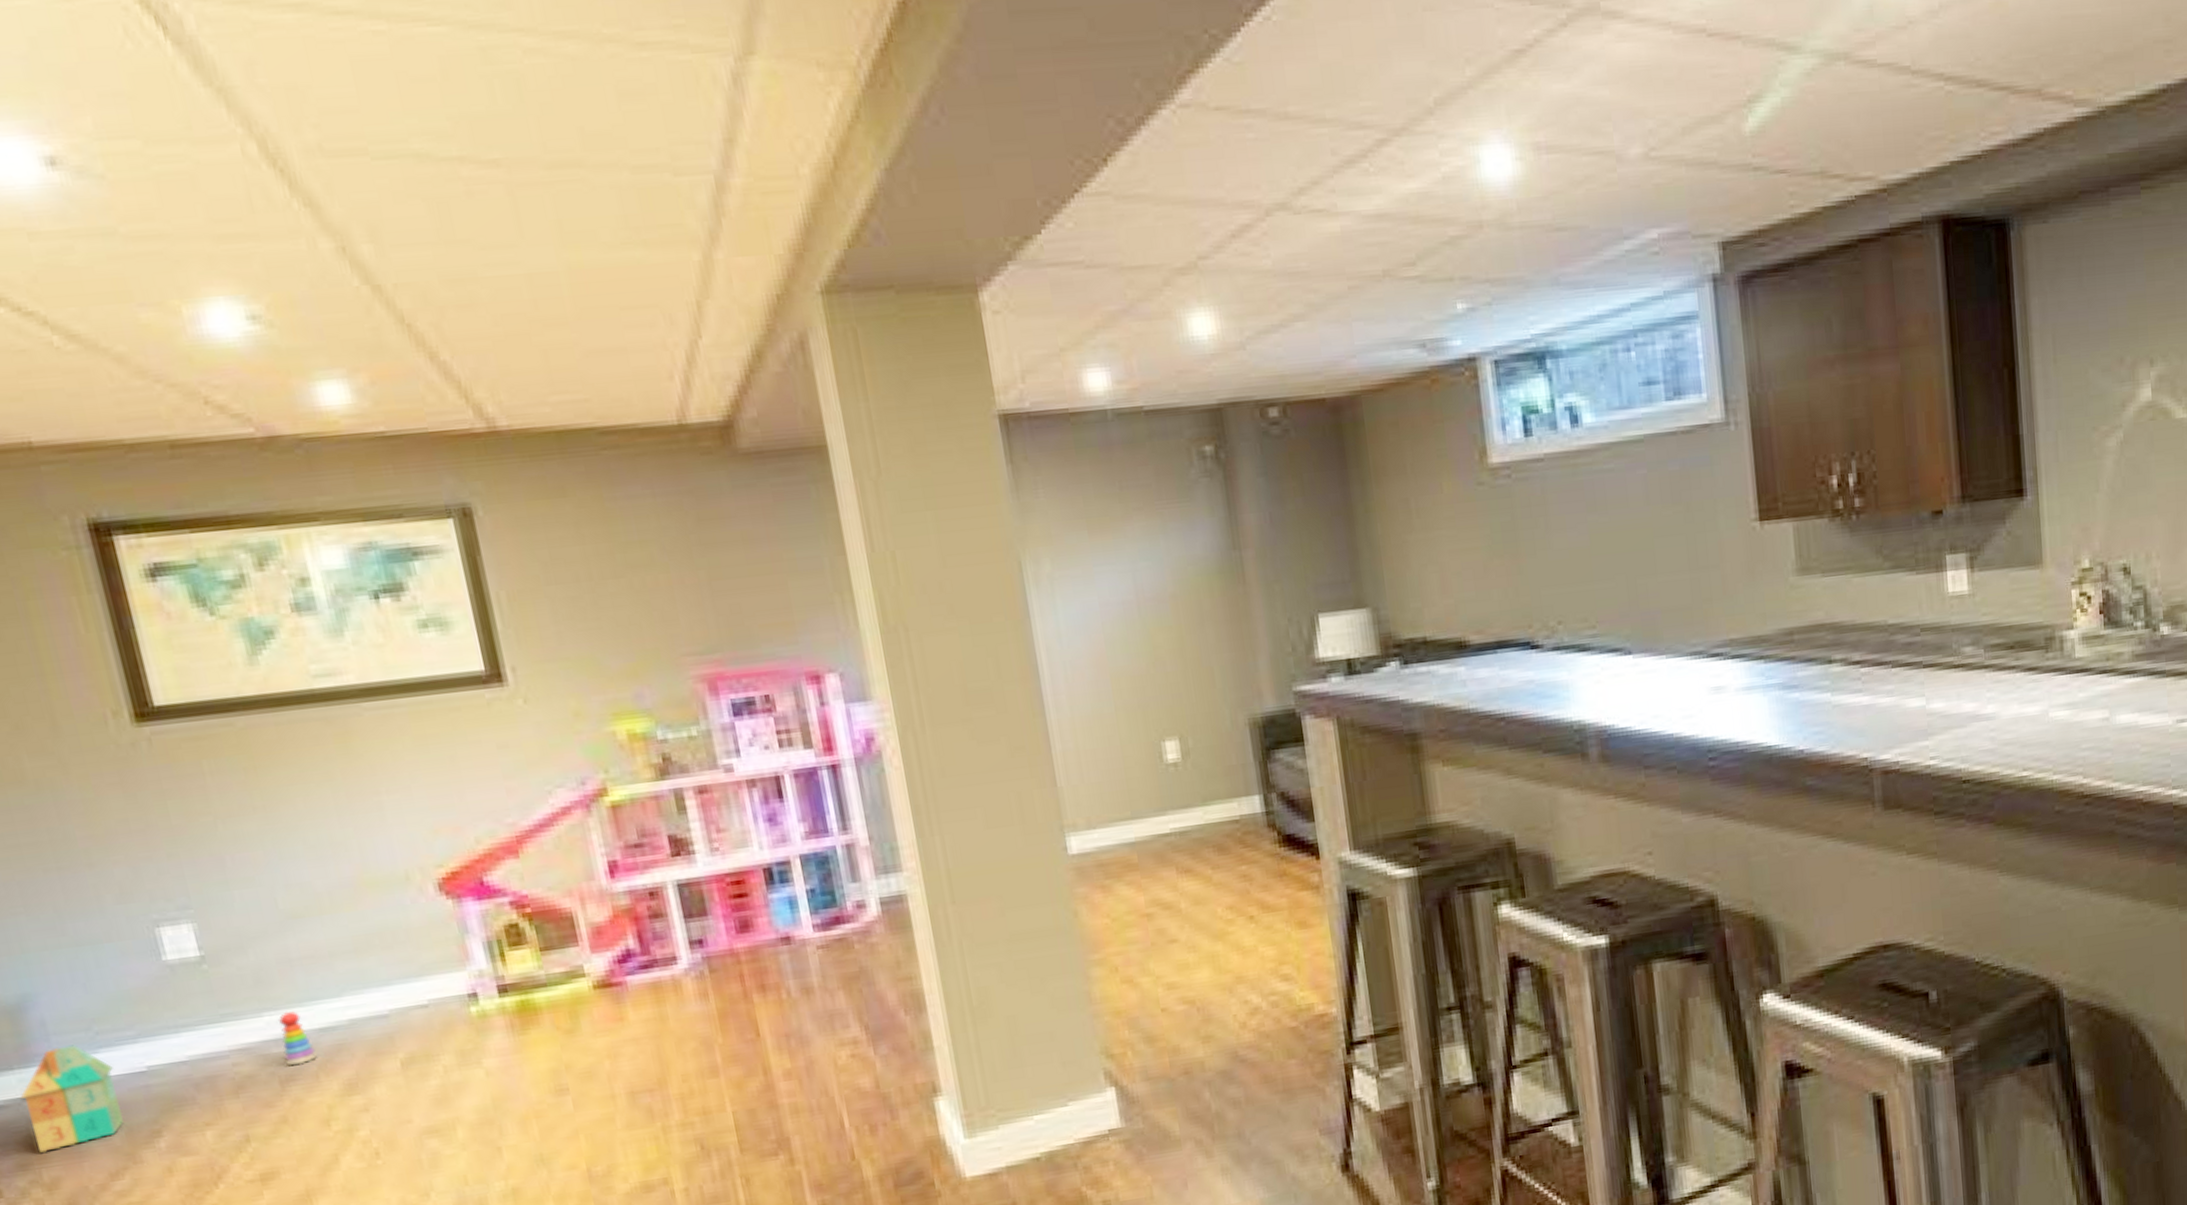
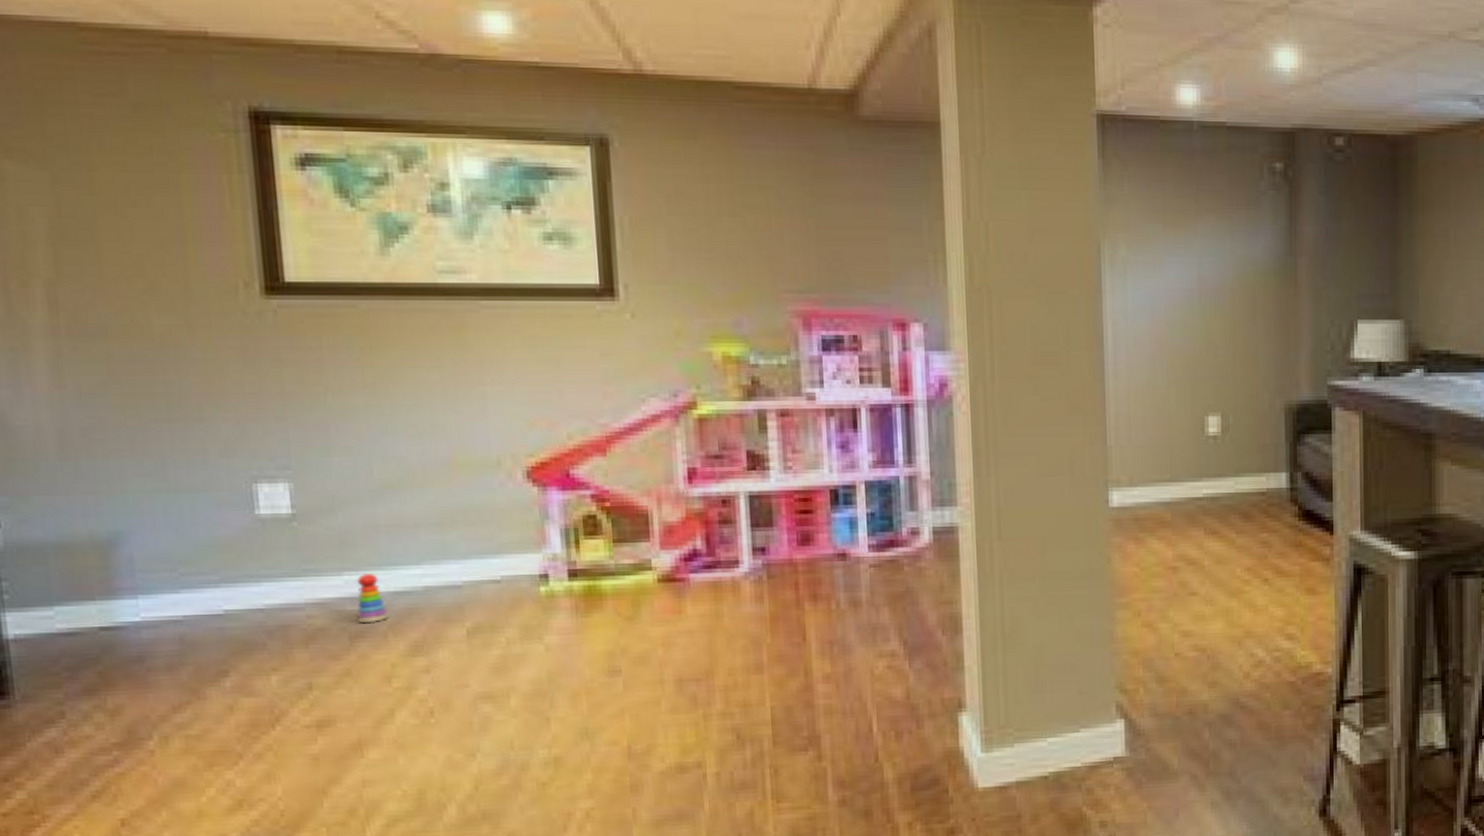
toy house: present [20,1044,124,1154] -> none [97,583,194,681]

